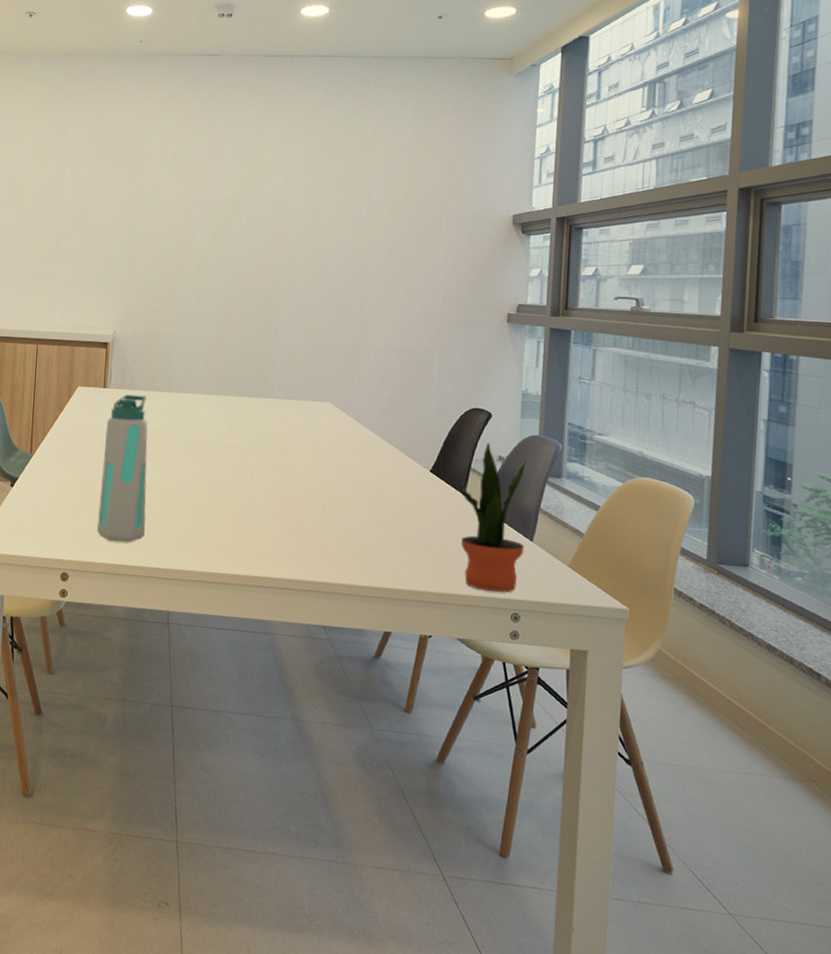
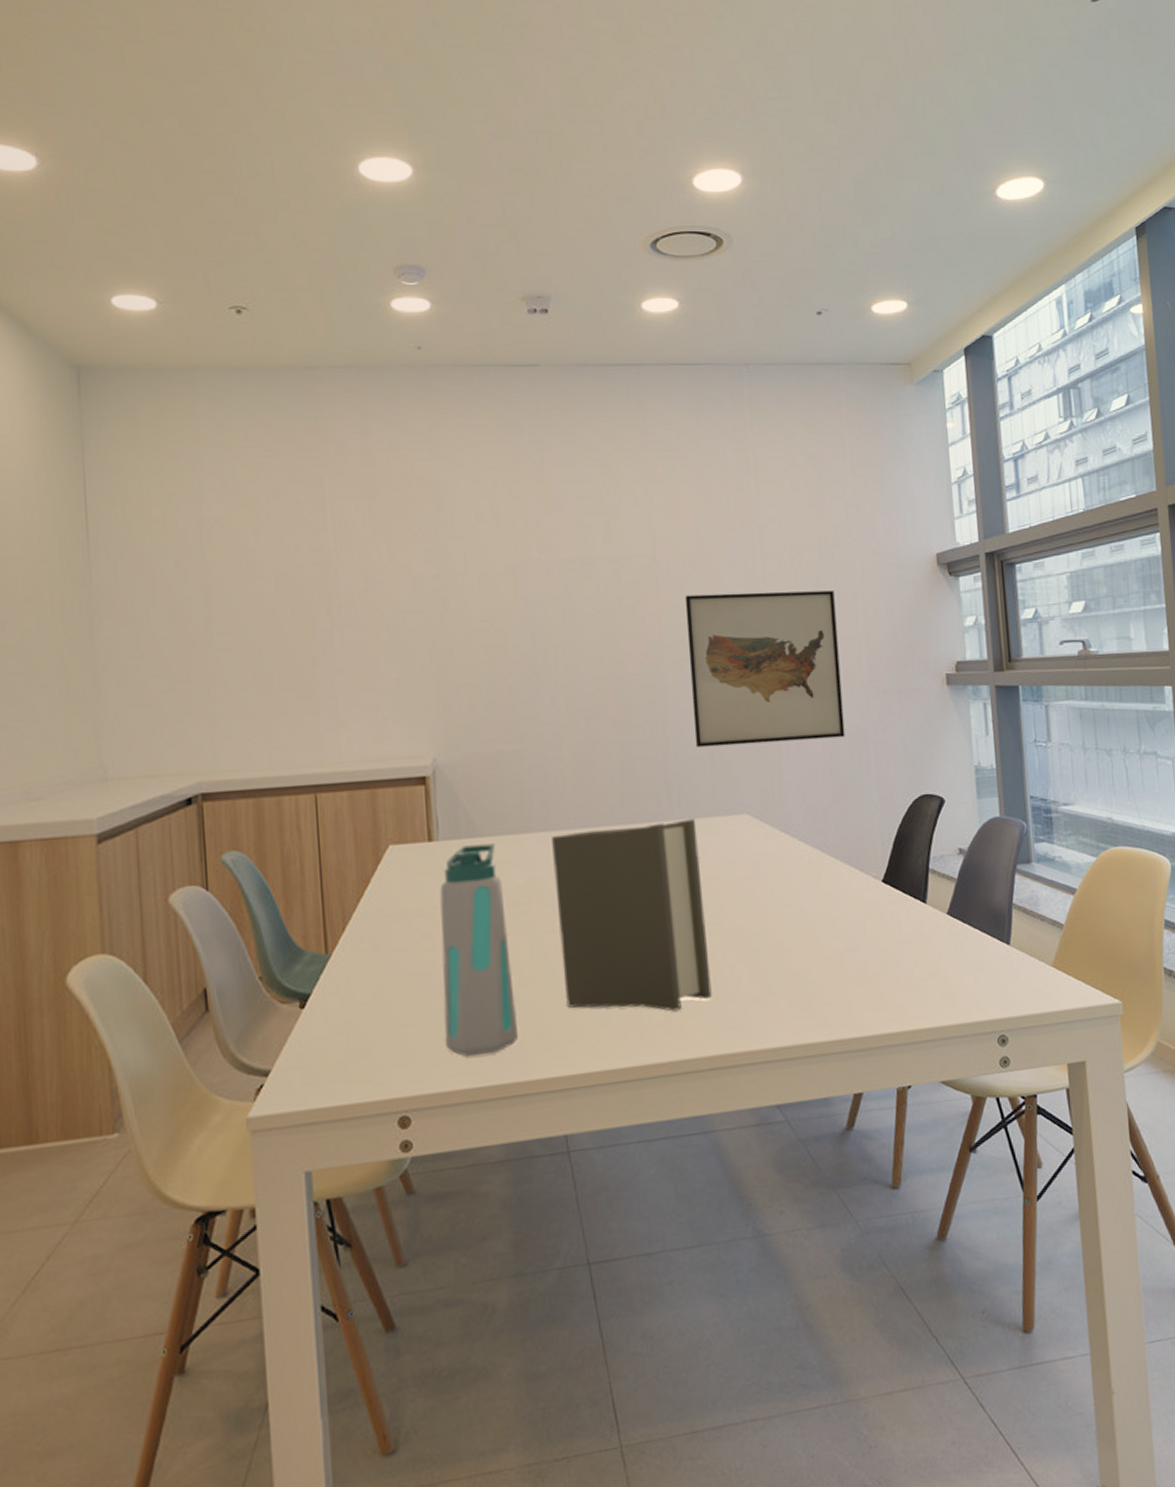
book: none [180,396,290,540] -> present [552,818,712,1012]
wall art: none [297,231,422,354] -> present [684,590,845,748]
potted plant: present [457,442,526,593] -> none [915,834,1002,1016]

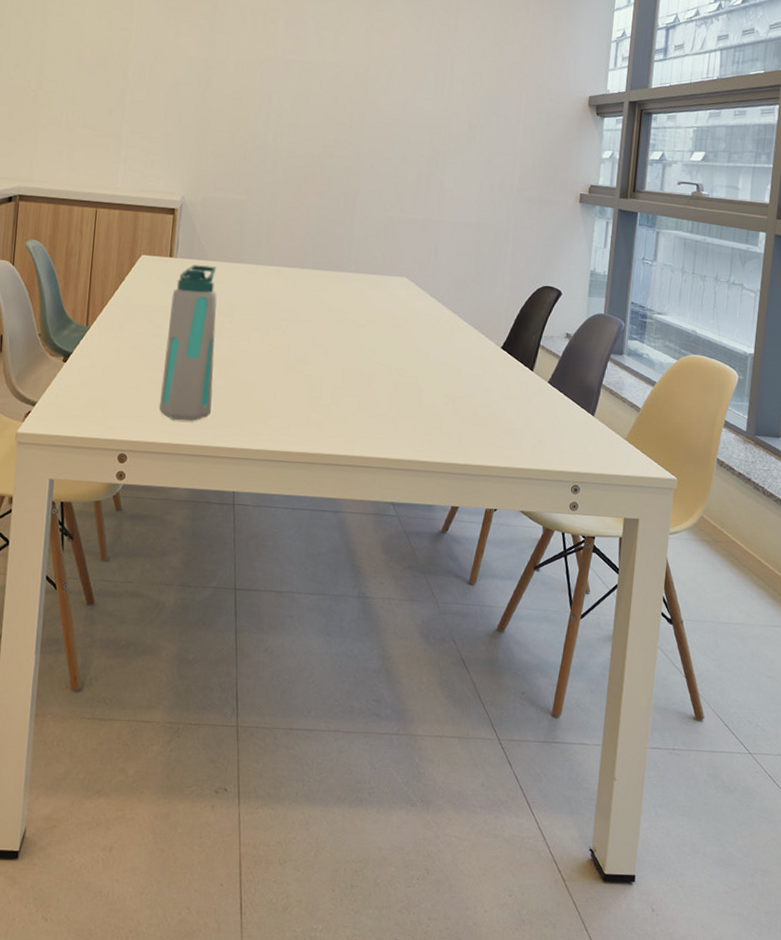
book: present [552,818,712,1012] -> none [249,268,366,417]
wall art: present [684,590,845,748] -> none [375,101,502,231]

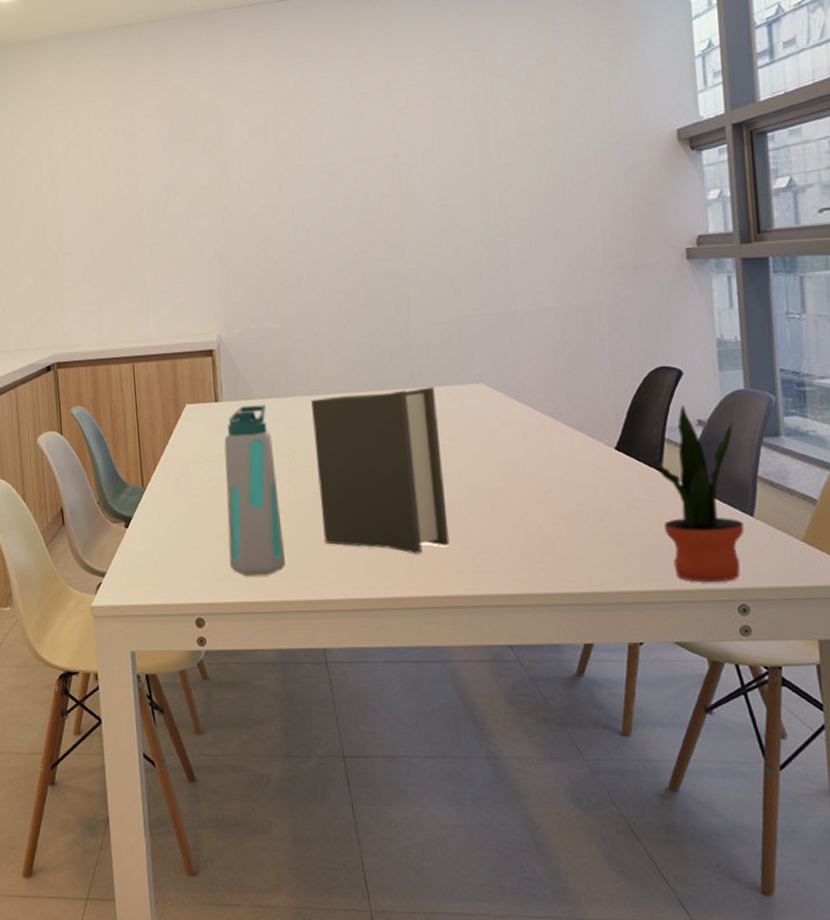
book: none [249,268,366,417] -> present [311,387,450,554]
potted plant: none [526,320,592,466] -> present [650,405,745,583]

